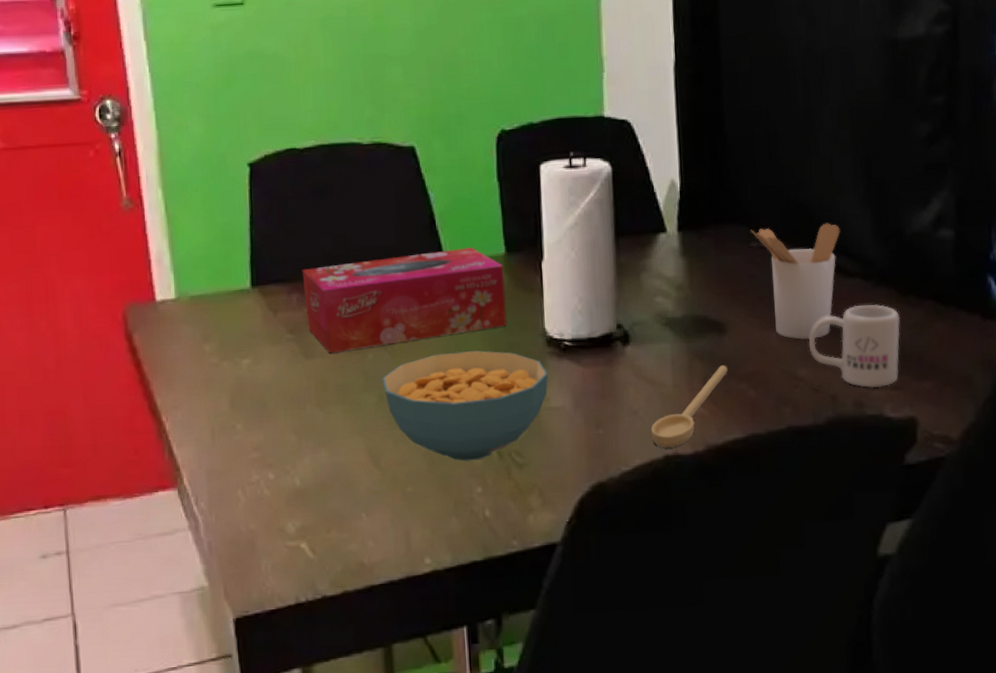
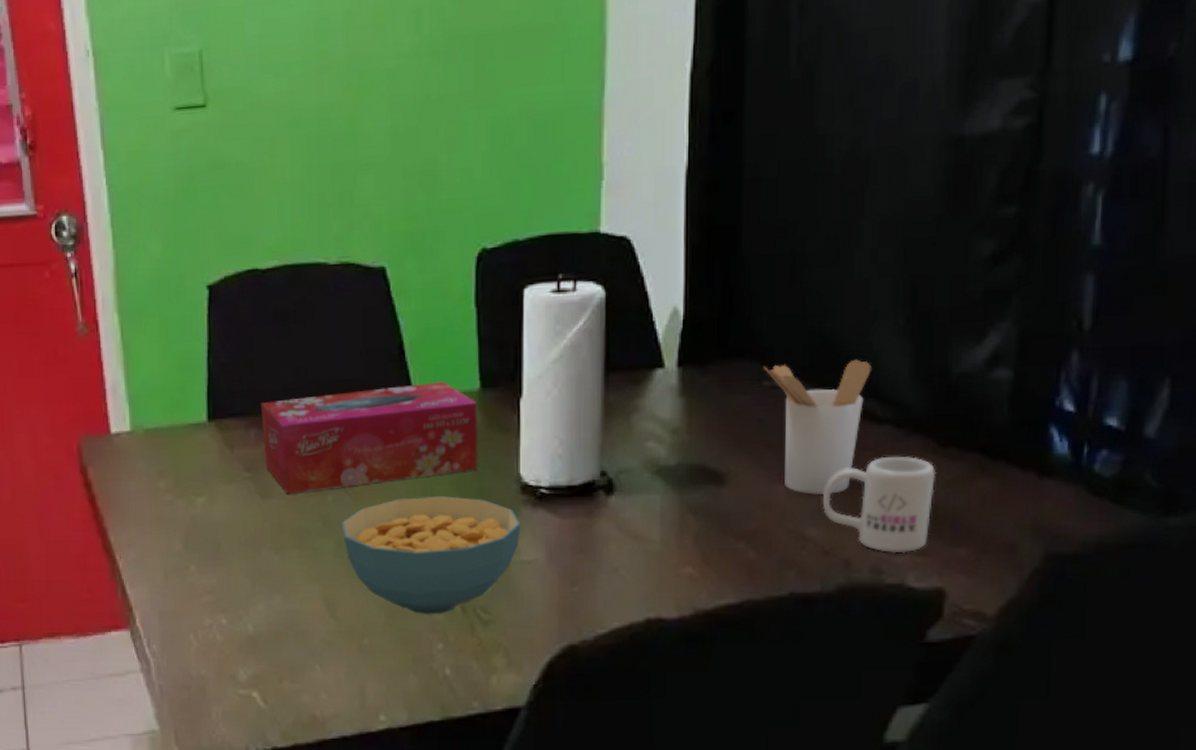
spoon: present [651,365,728,448] -> none [632,521,724,610]

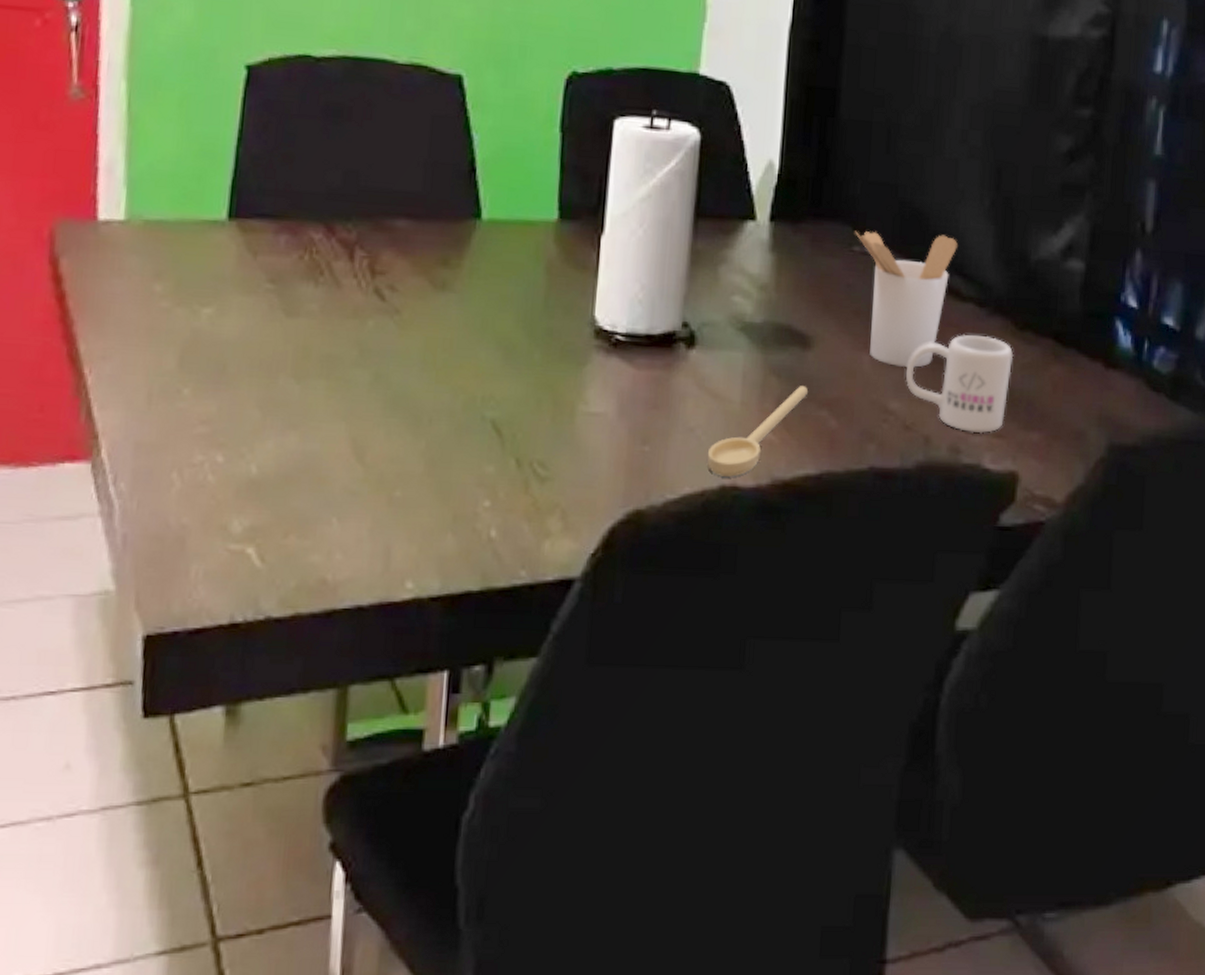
tissue box: present [260,382,478,494] -> none [295,204,554,314]
cereal bowl: present [341,496,520,615] -> none [381,330,591,467]
spoon: none [632,521,724,610] -> present [706,386,808,477]

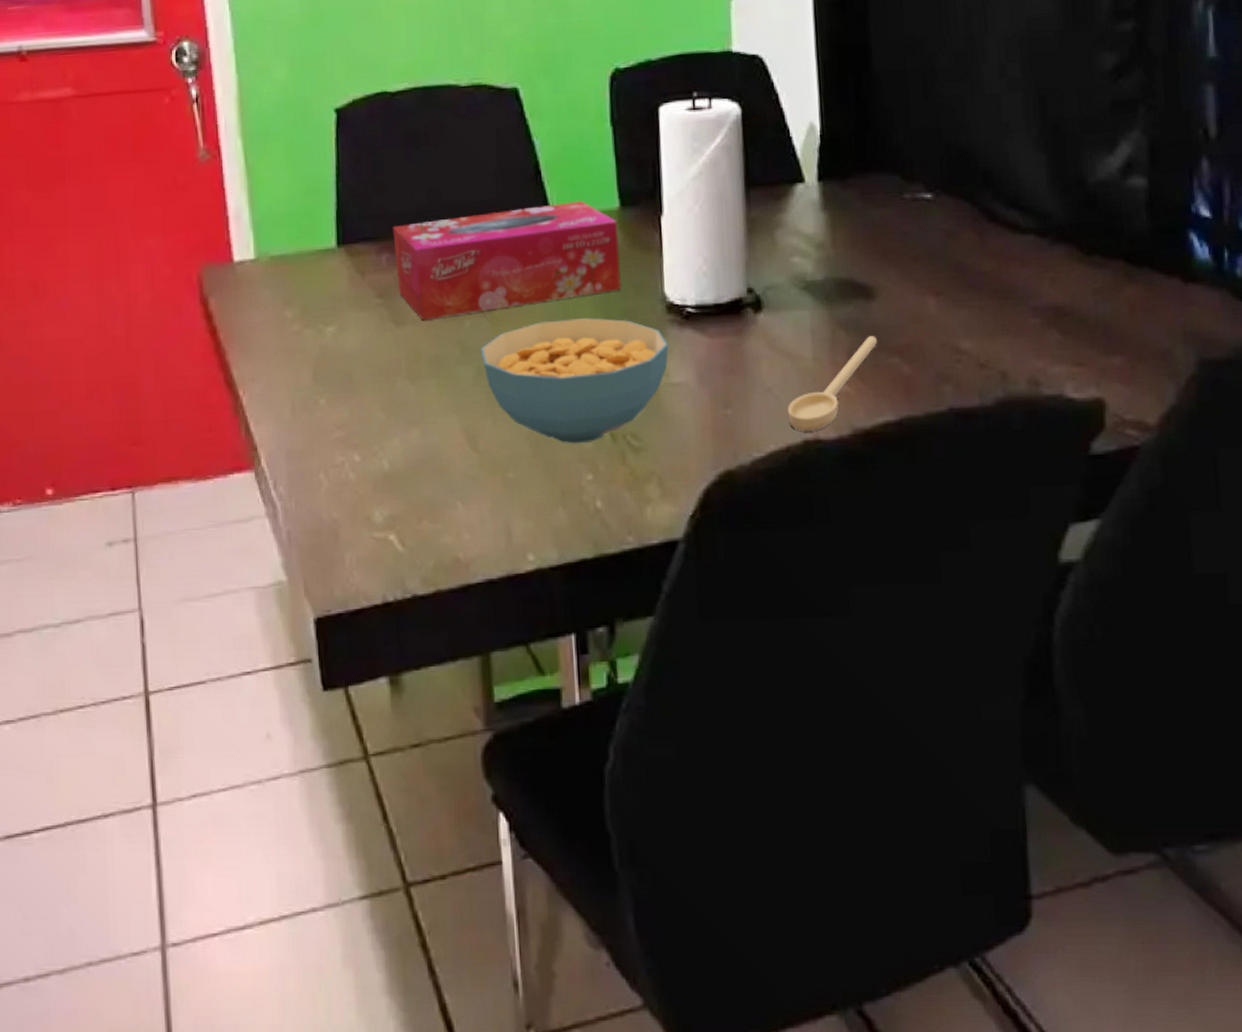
tissue box: none [295,204,554,314] -> present [392,201,621,321]
cereal bowl: none [381,330,591,467] -> present [480,317,668,444]
utensil holder: present [855,231,958,368] -> none [903,170,1010,306]
mug: present [906,334,1014,434] -> none [973,265,1084,364]

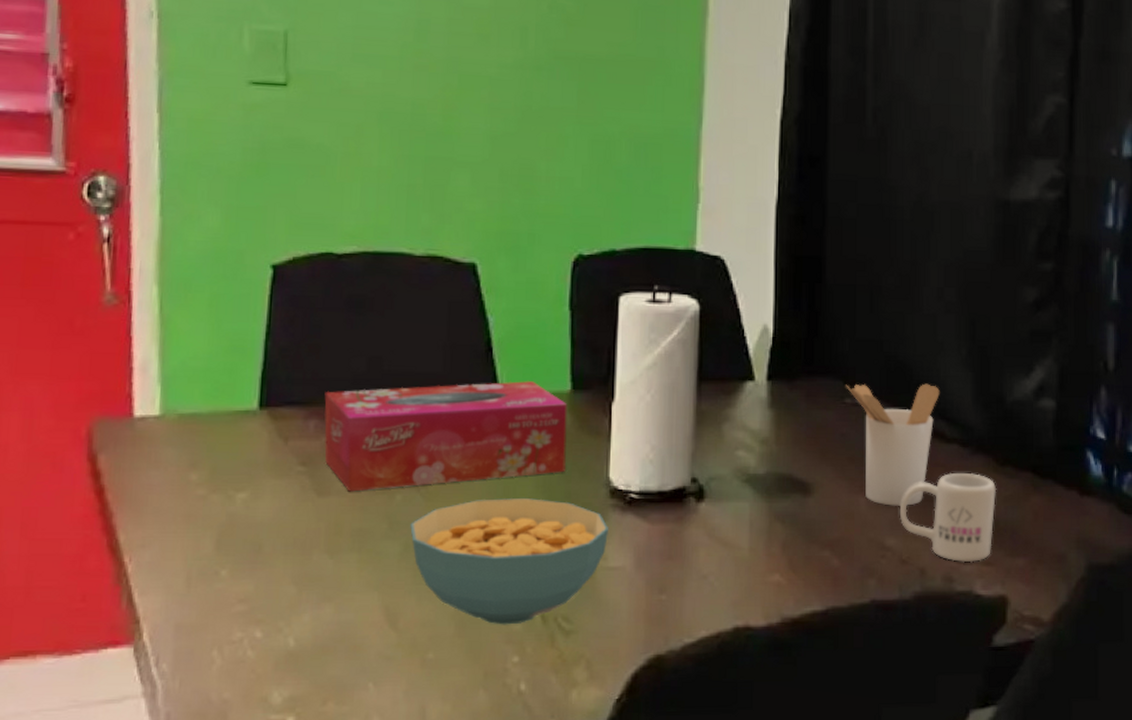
spoon: present [787,336,877,431] -> none [720,530,810,618]
utensil holder: none [903,170,1010,306] -> present [846,383,940,506]
mug: none [973,265,1084,364] -> present [900,472,997,563]

